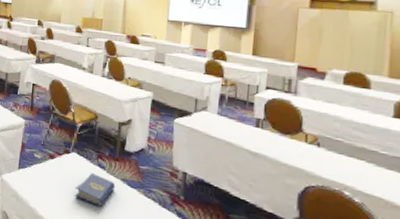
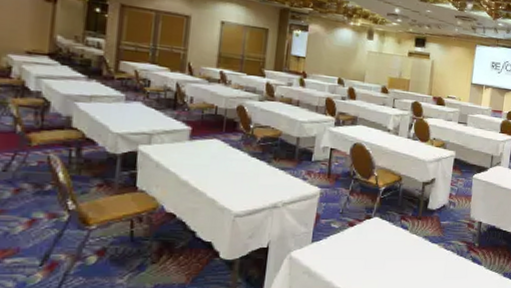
hardcover book: present [74,172,116,207] -> none [375,234,418,266]

